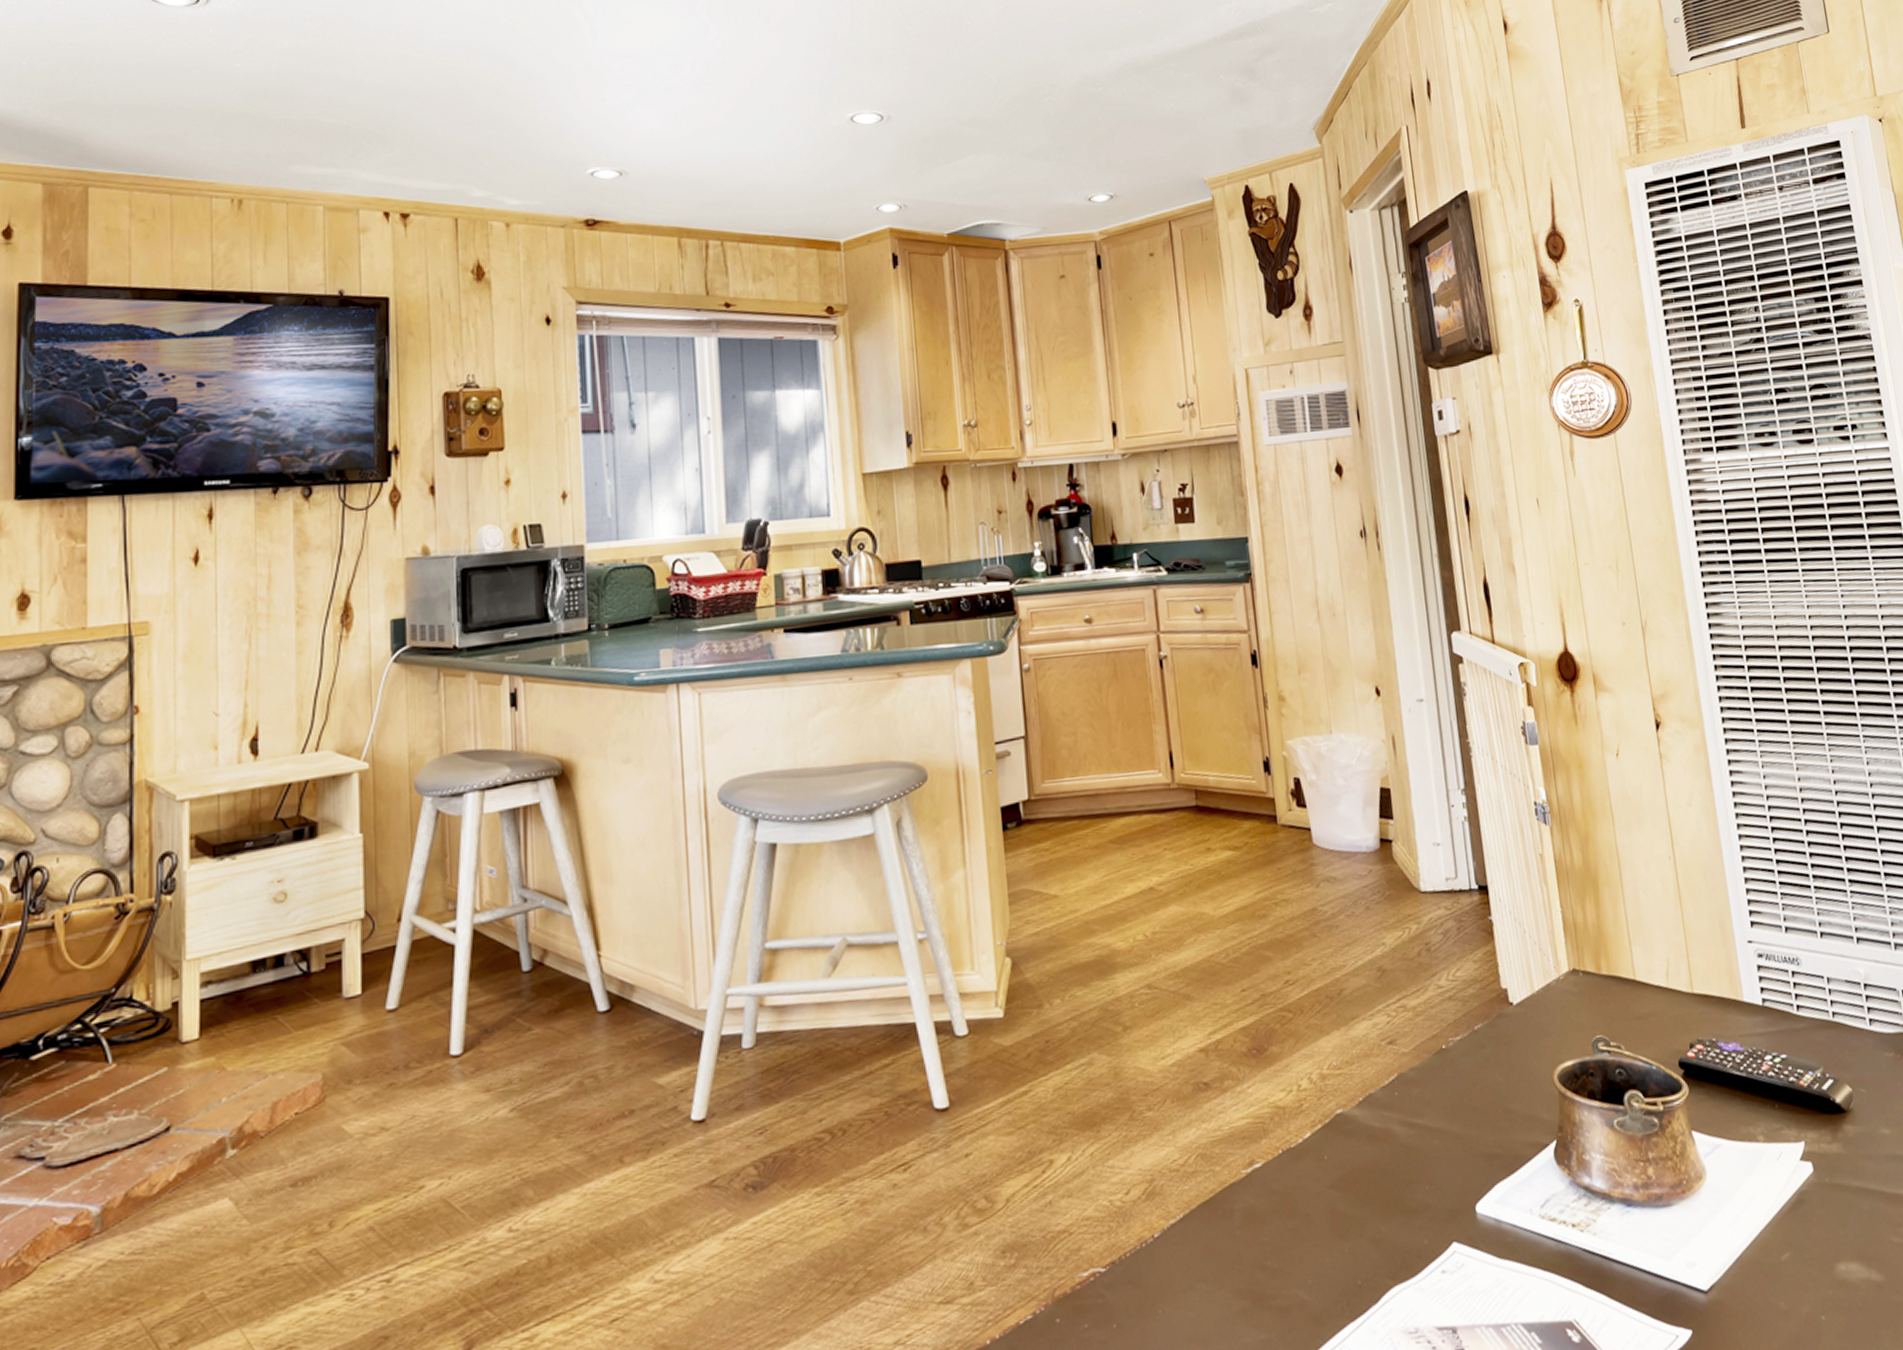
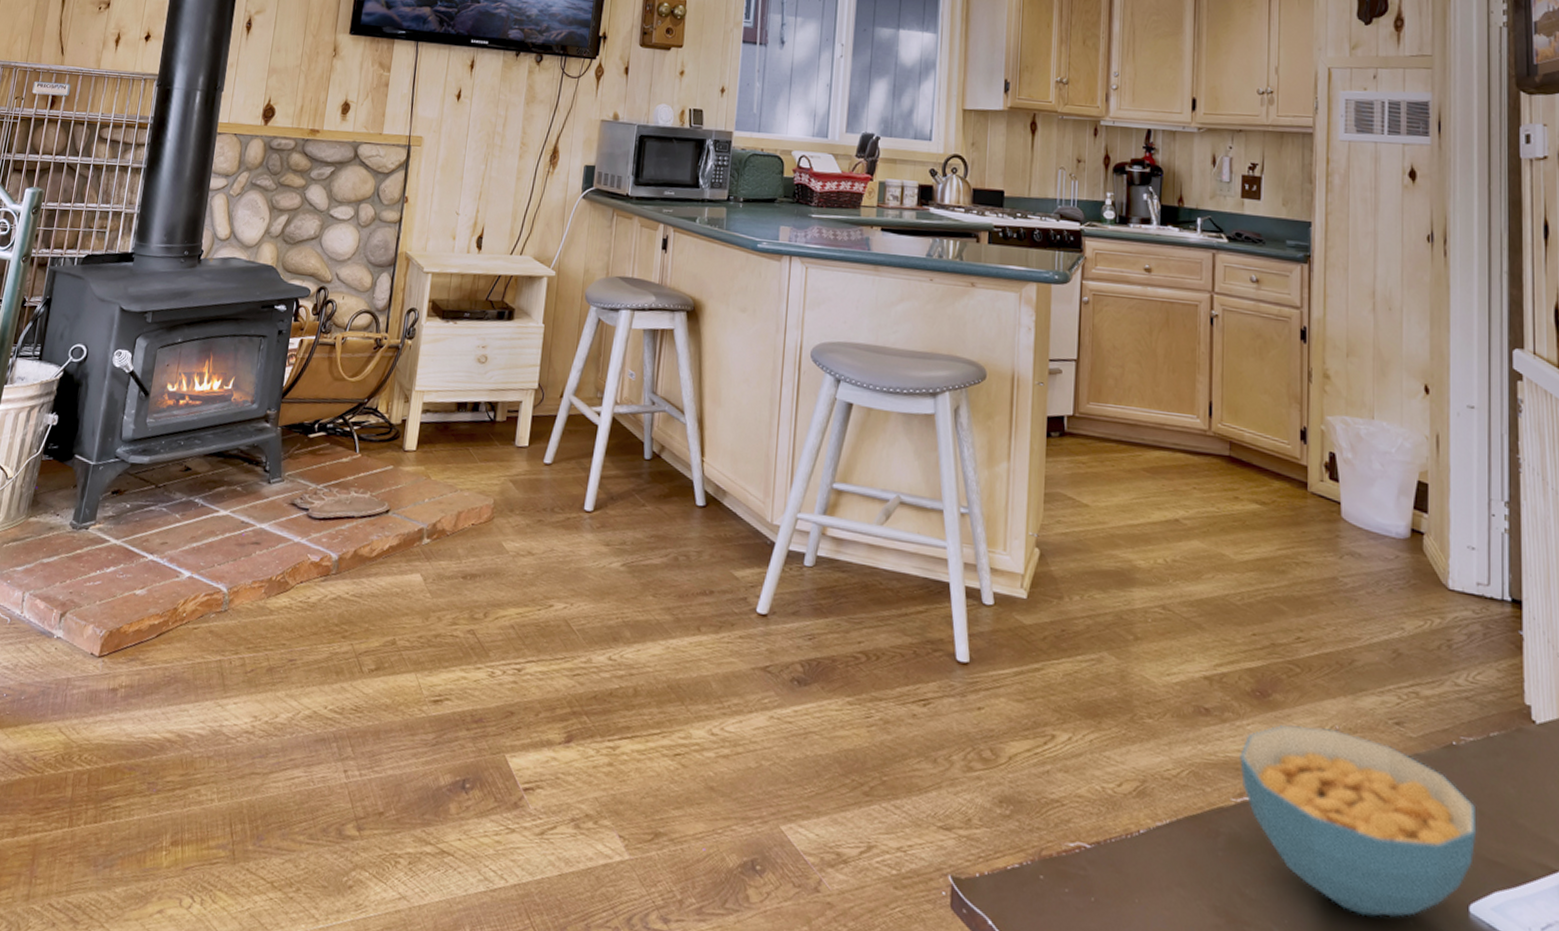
cereal bowl: none [1244,1066,1474,1251] -> present [1240,725,1477,918]

